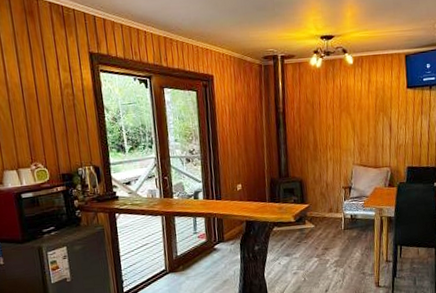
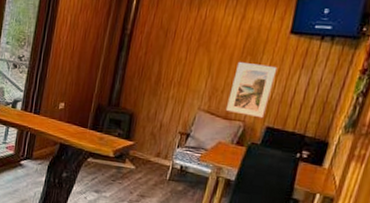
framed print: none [374,117,405,162] -> present [225,62,278,119]

